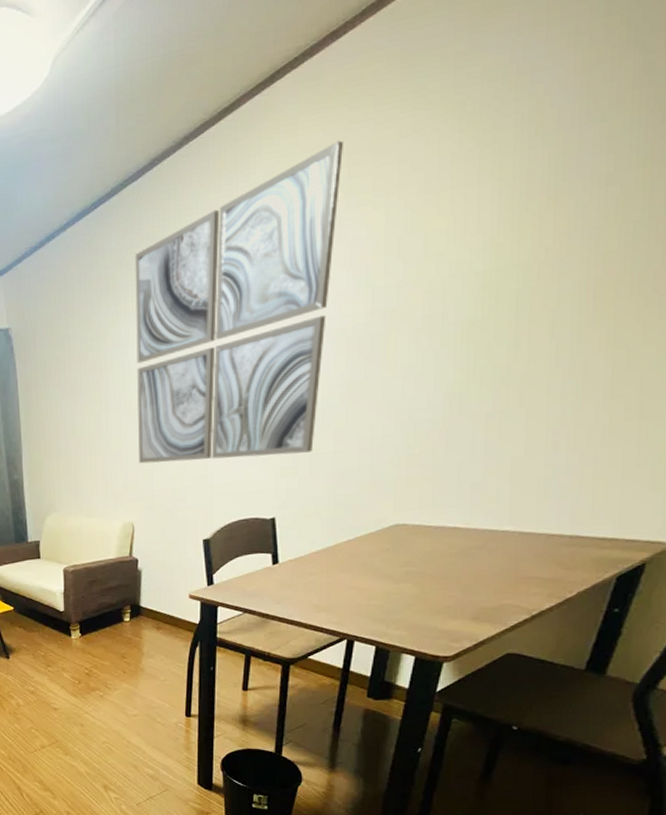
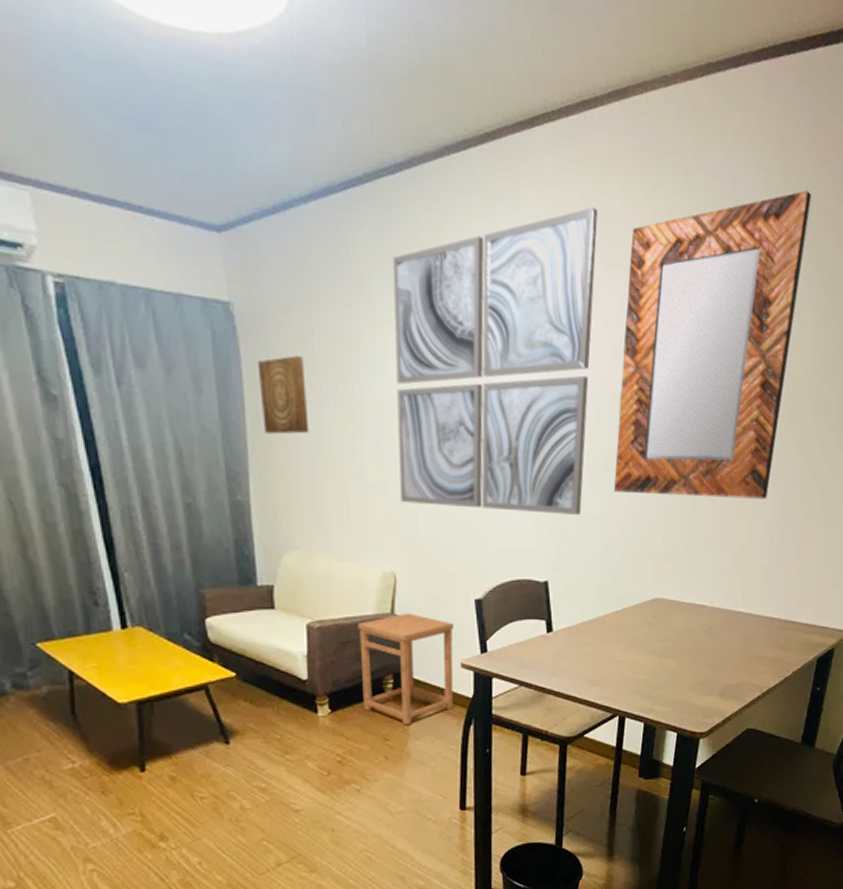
wall art: none [28,358,66,425] -> present [257,355,310,435]
side table: none [102,555,183,647] -> present [357,613,454,726]
home mirror: none [350,14,653,424] -> present [613,190,812,499]

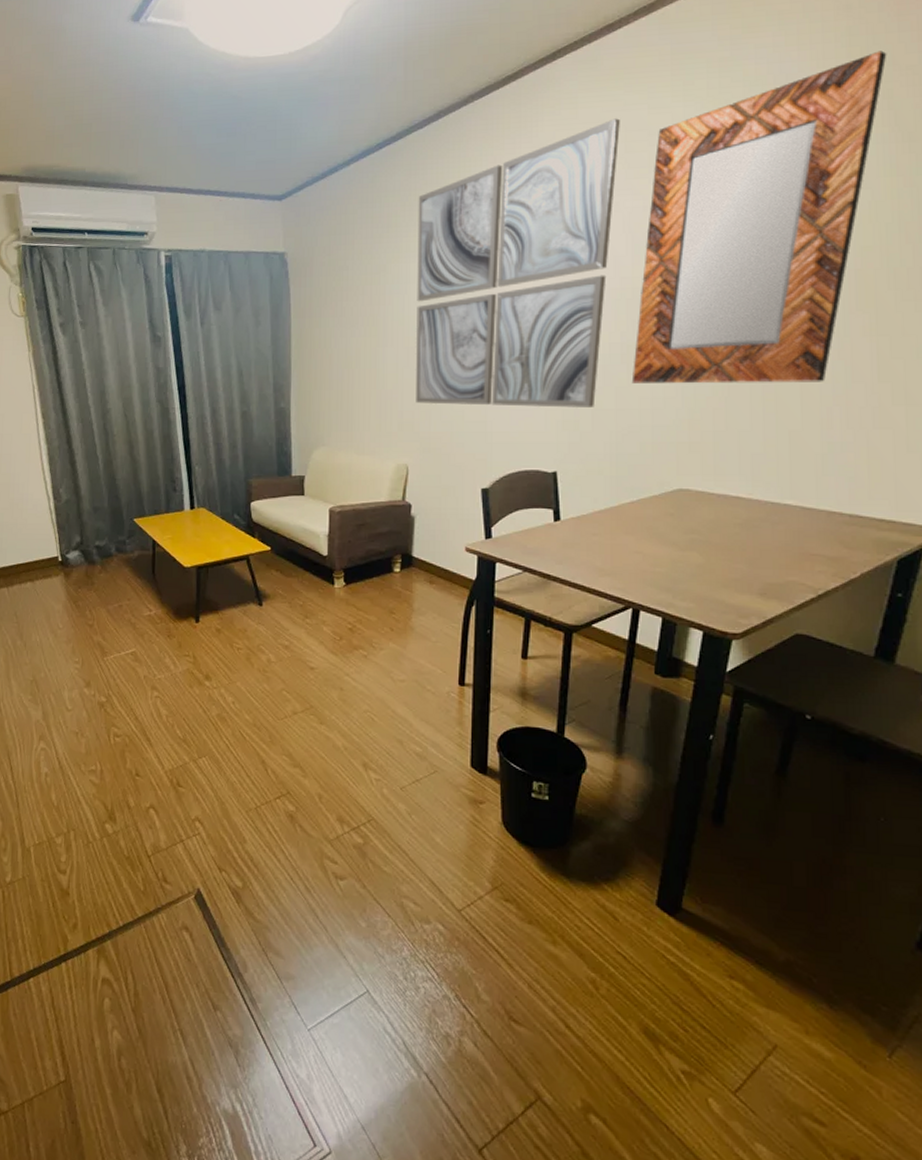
wall art: present [257,355,310,435] -> none [302,288,341,353]
side table: present [357,613,454,726] -> none [372,500,460,602]

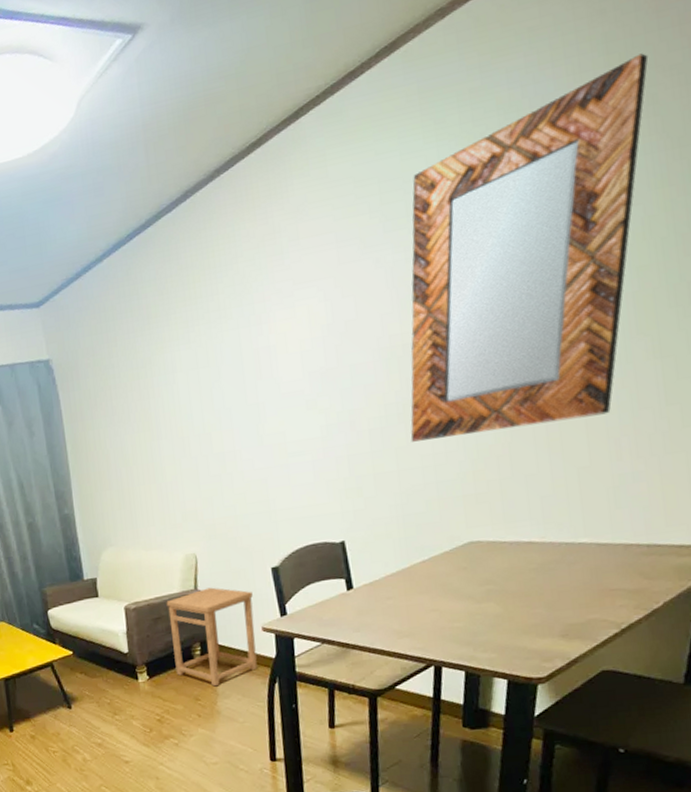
side table: none [372,500,460,602] -> present [166,587,258,687]
wall art: present [416,118,620,408] -> none [175,170,376,492]

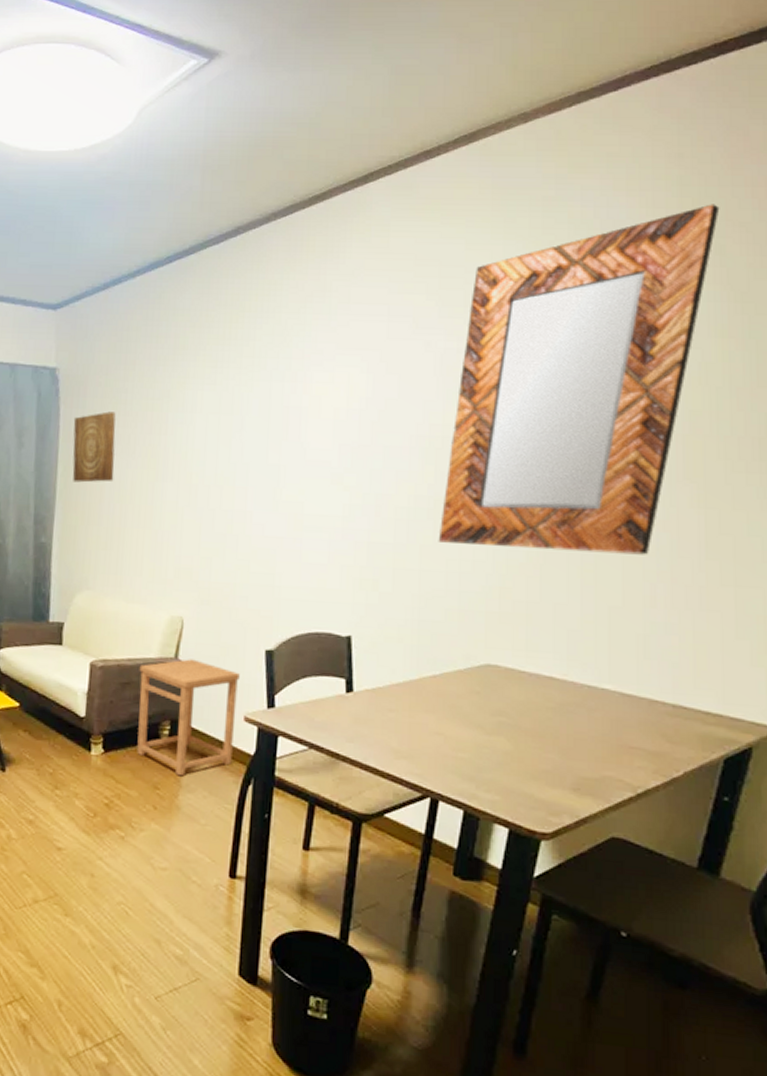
wall art: none [72,387,116,457] -> present [72,411,116,483]

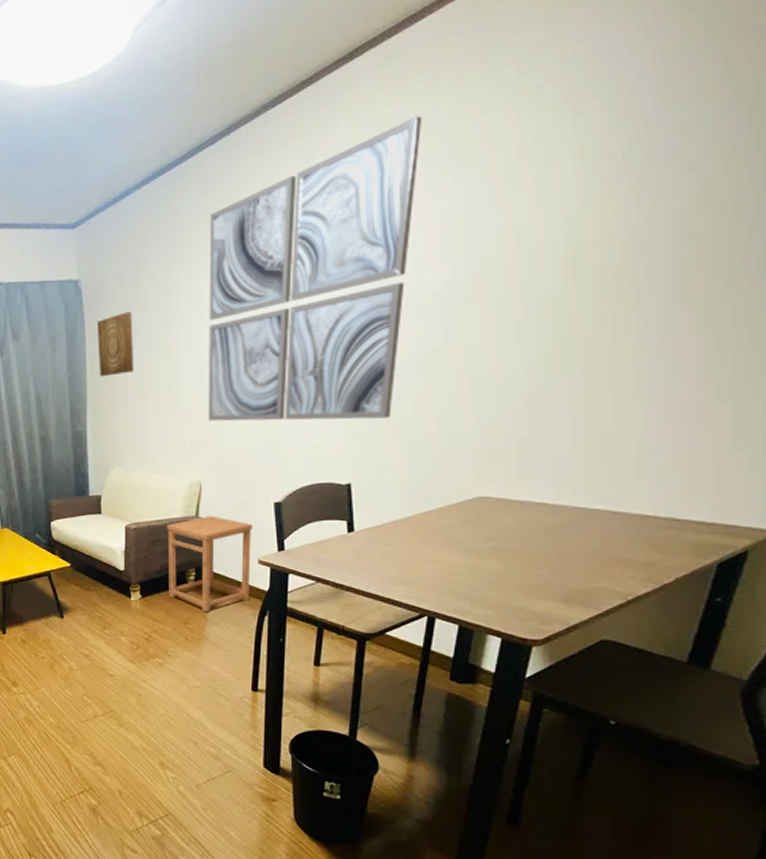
wall art: none [196,251,435,566] -> present [209,116,421,422]
home mirror: present [438,204,720,555] -> none [430,13,728,392]

